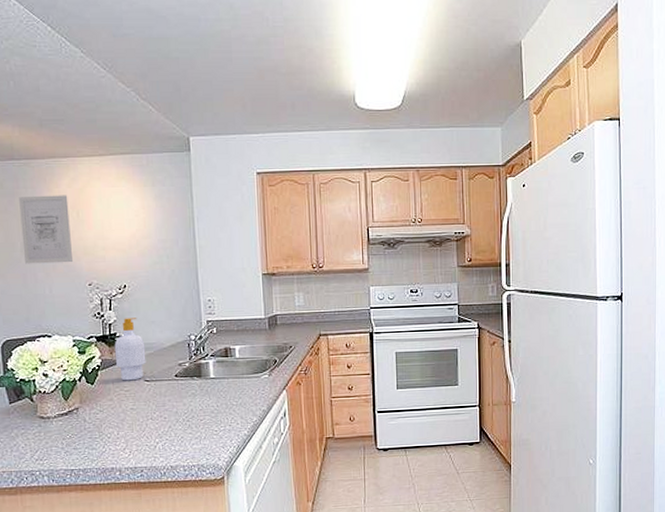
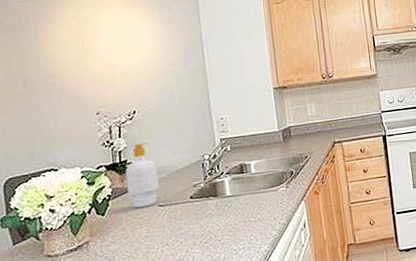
wall art: present [19,195,72,264] -> none [21,27,79,99]

